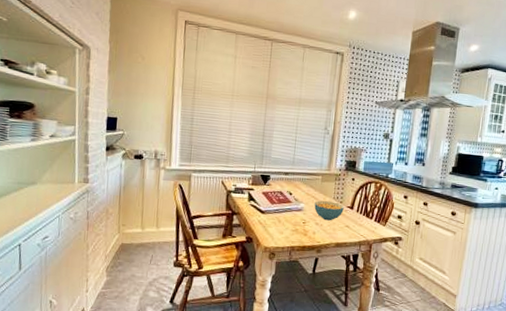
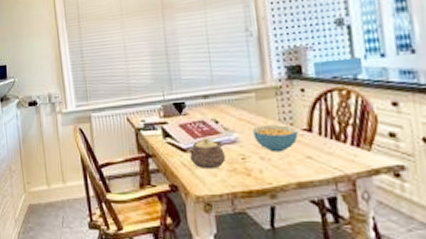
teapot: none [266,204,292,229] -> present [189,137,226,170]

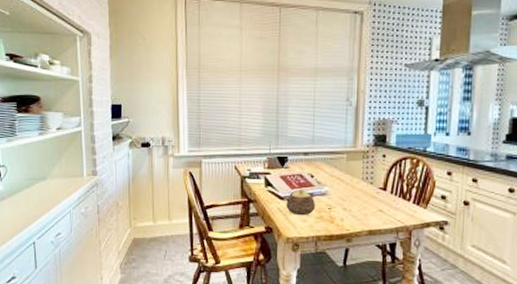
cereal bowl: present [253,125,298,153] -> none [340,182,375,205]

